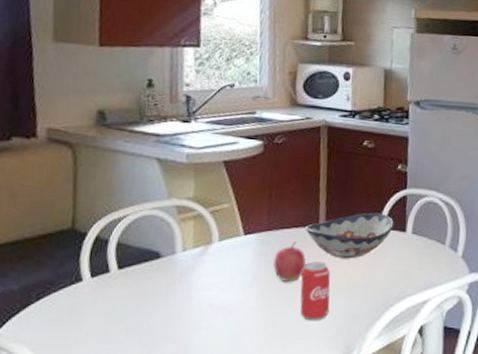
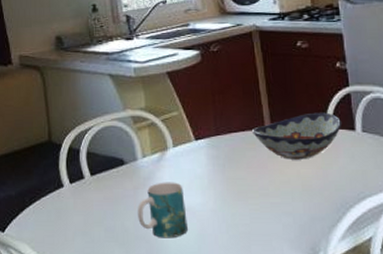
mug: none [167,278,224,338] -> present [138,182,188,238]
apple: present [273,240,306,282] -> none [226,143,258,184]
beverage can: present [300,261,330,321] -> none [255,164,288,223]

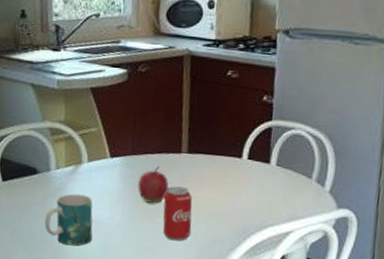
apple: none [226,143,258,184] -> present [138,165,169,203]
decorative bowl: present [251,112,343,160] -> none [167,142,259,186]
beverage can: none [255,164,288,223] -> present [163,186,192,241]

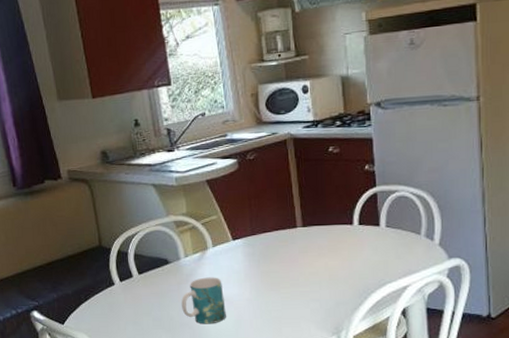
apple: present [138,165,169,203] -> none [261,241,289,276]
beverage can: present [163,186,192,241] -> none [287,258,316,308]

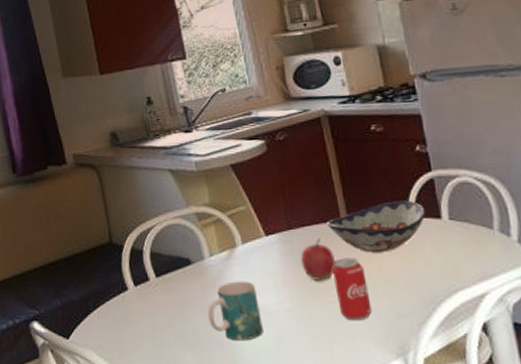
apple: none [261,241,289,276] -> present [301,237,336,281]
decorative bowl: none [284,211,368,254] -> present [326,200,427,253]
beverage can: none [287,258,316,308] -> present [333,258,372,321]

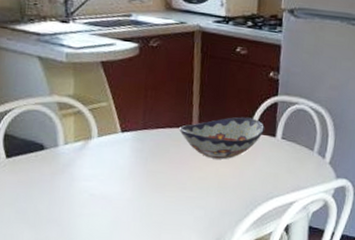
mug: present [208,281,263,341] -> none [52,169,103,223]
apple: present [301,237,336,281] -> none [149,140,179,178]
beverage can: present [333,258,372,321] -> none [173,160,203,215]

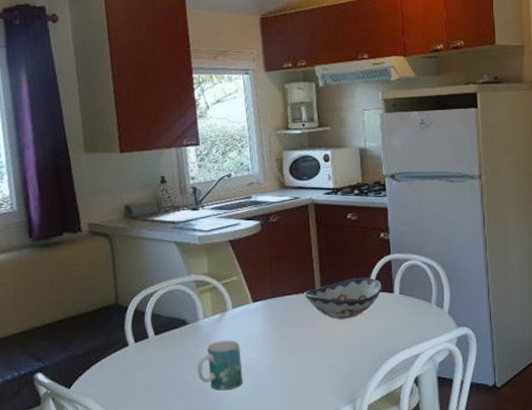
mug: none [52,169,103,223] -> present [198,340,243,391]

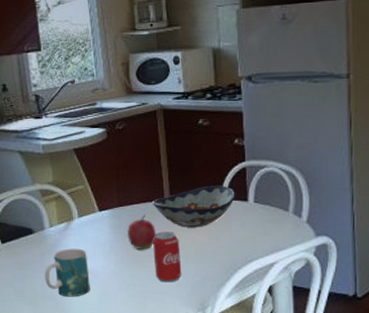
apple: none [280,305,307,341] -> present [127,214,156,249]
beverage can: none [305,323,333,374] -> present [153,231,182,283]

